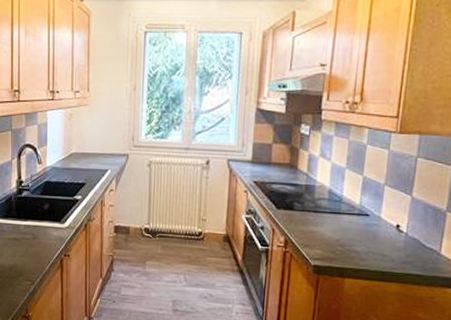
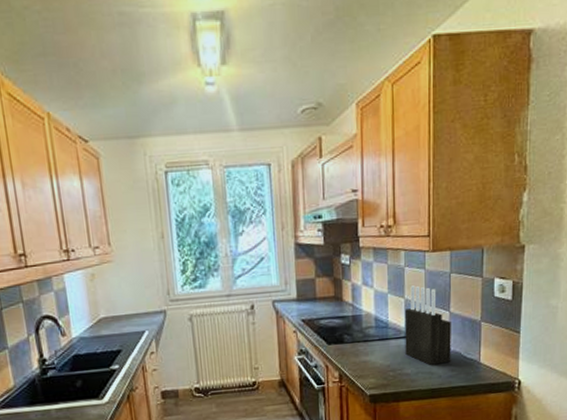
knife block: none [357,164,412,249] -> present [404,285,451,366]

